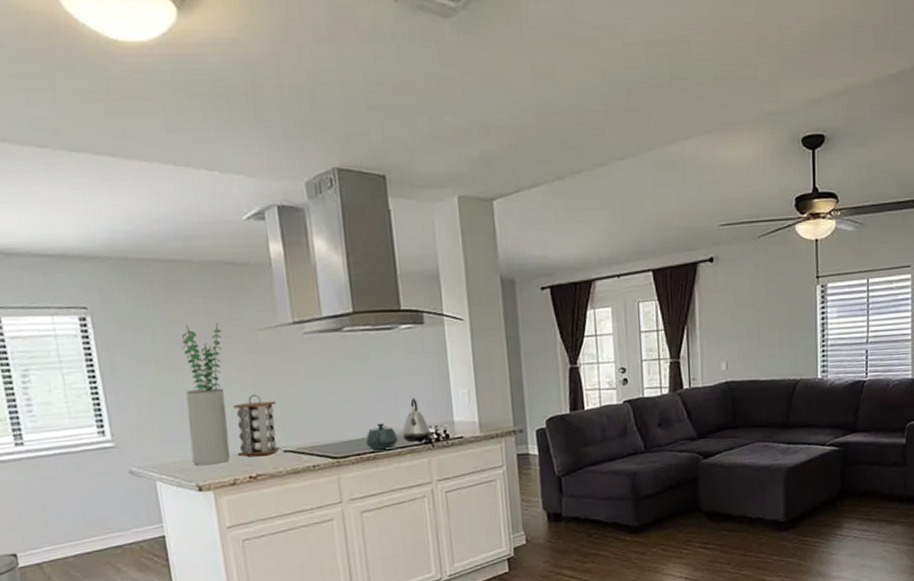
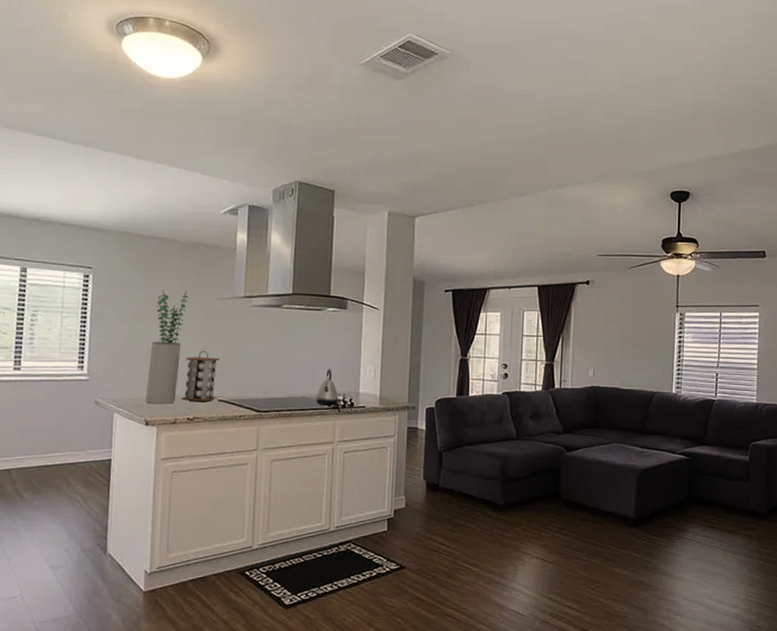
teapot: present [366,423,398,450] -> none [285,386,312,409]

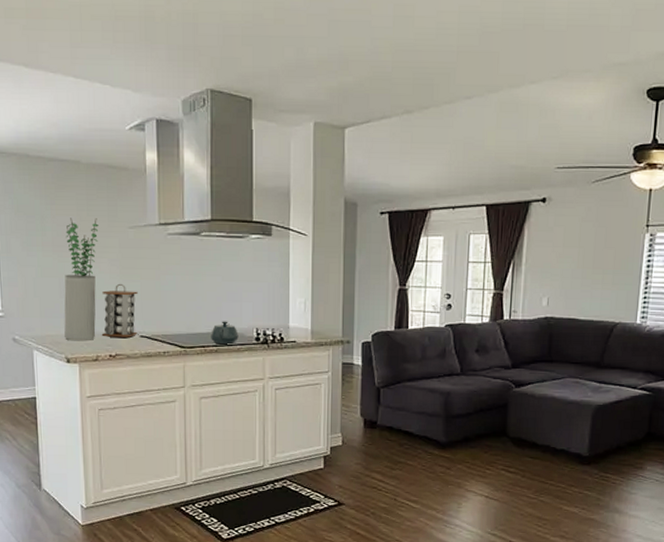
teapot: none [285,386,312,409] -> present [211,321,239,345]
kettle: present [315,369,339,405] -> none [242,301,268,340]

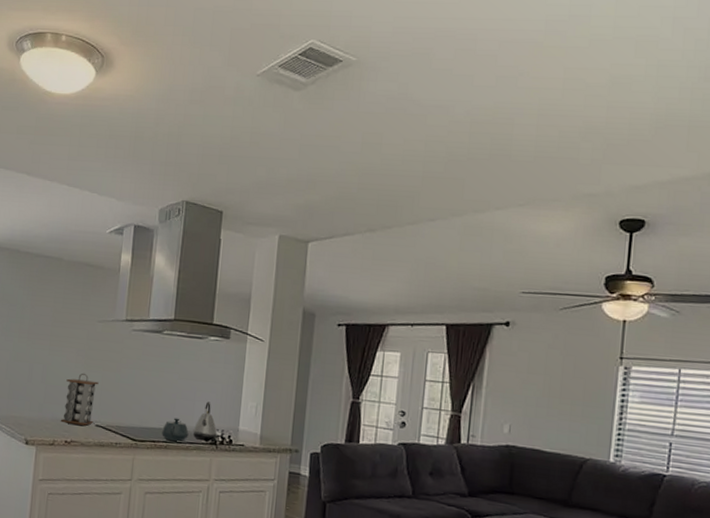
vase: present [64,218,99,341] -> none [27,308,71,426]
kettle: none [242,301,268,340] -> present [193,401,217,441]

